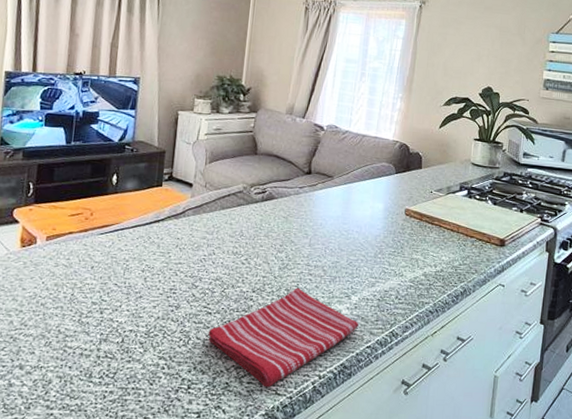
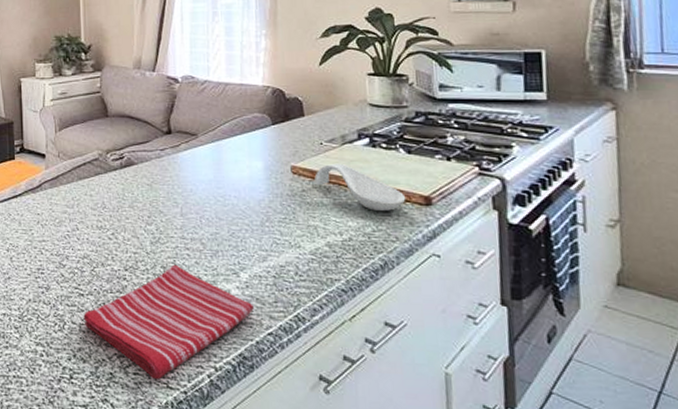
spoon rest: none [422,208,487,250] -> present [314,163,406,212]

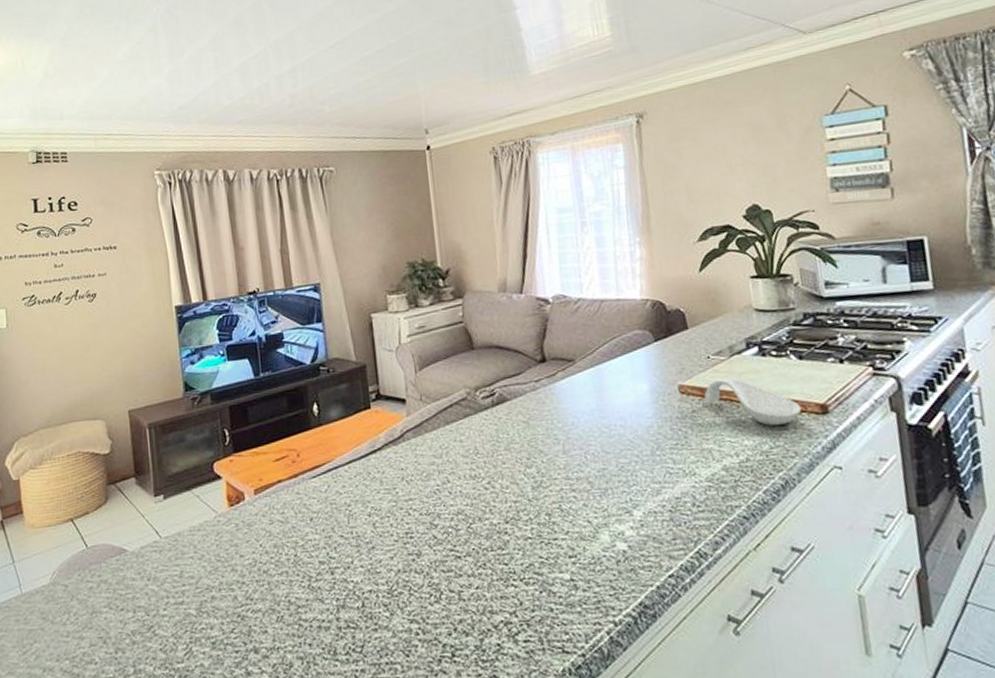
dish towel: present [83,264,254,380] -> none [462,509,651,645]

